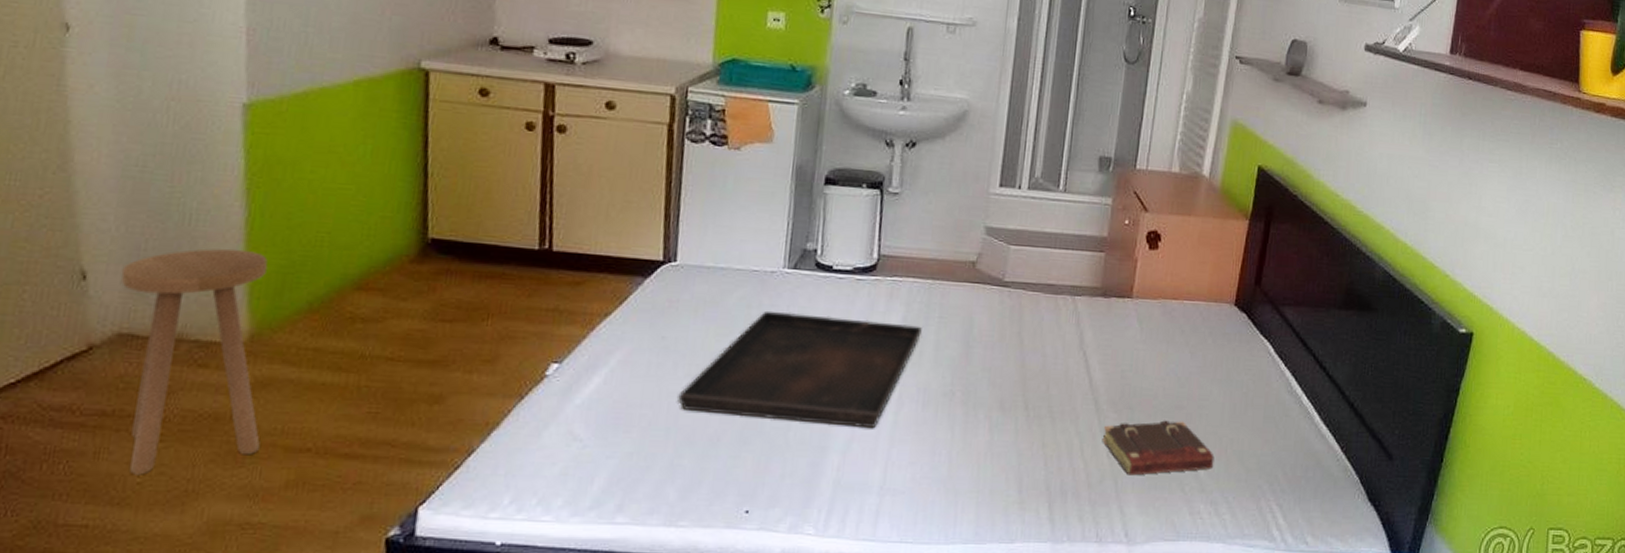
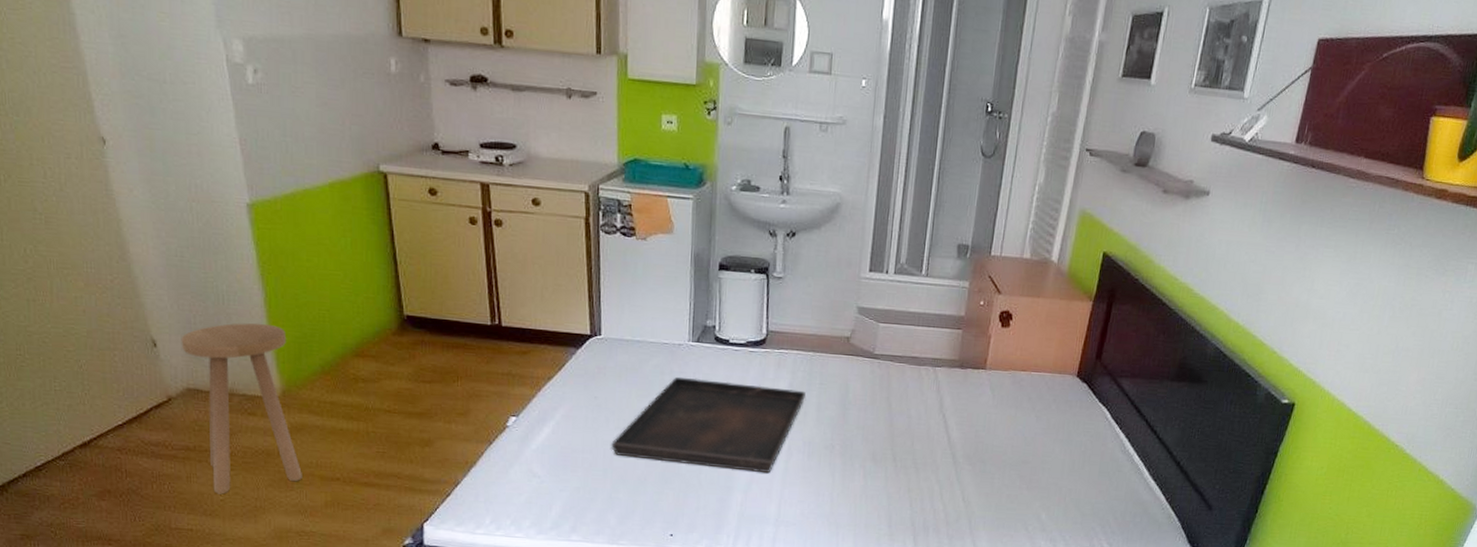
book: present [1102,420,1214,476] -> none [958,472,1055,517]

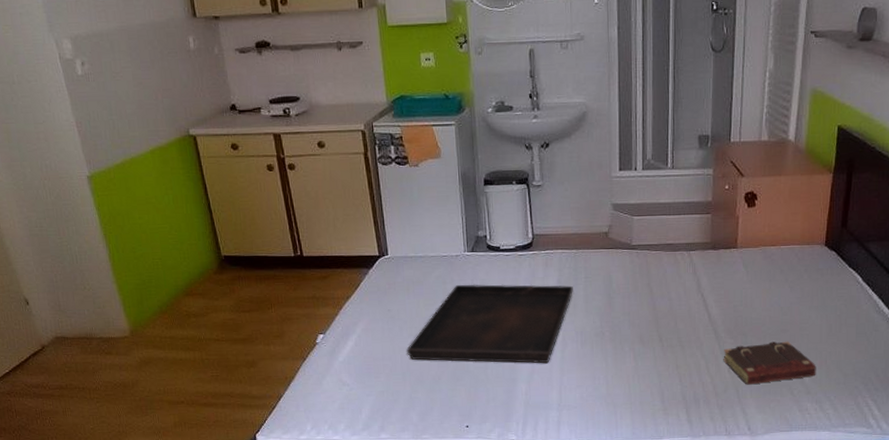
stool: present [180,323,302,494] -> none [47,276,154,424]
book: none [958,472,1055,517] -> present [723,341,816,385]

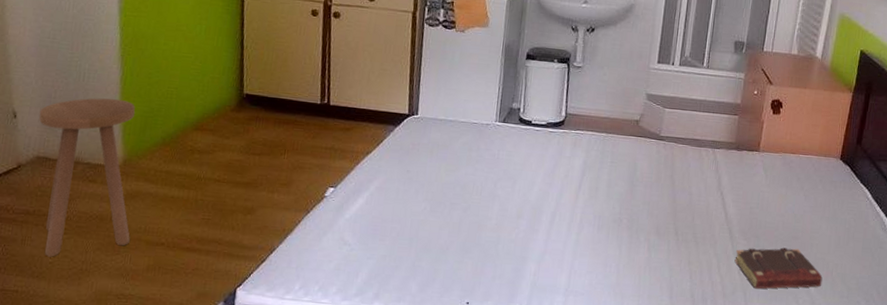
stool: none [47,276,154,424] -> present [39,98,135,257]
serving tray: present [407,284,573,364] -> none [418,153,598,245]

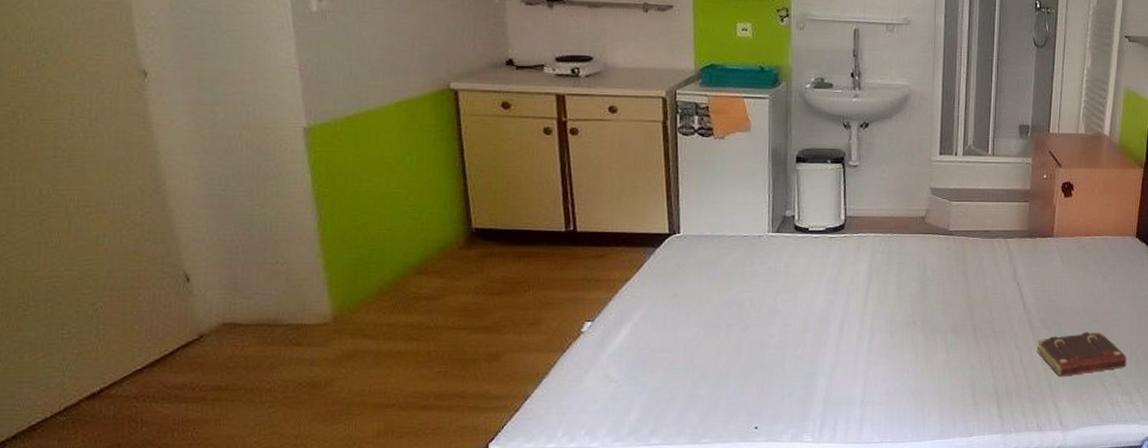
stool: present [39,98,135,257] -> none [218,249,352,436]

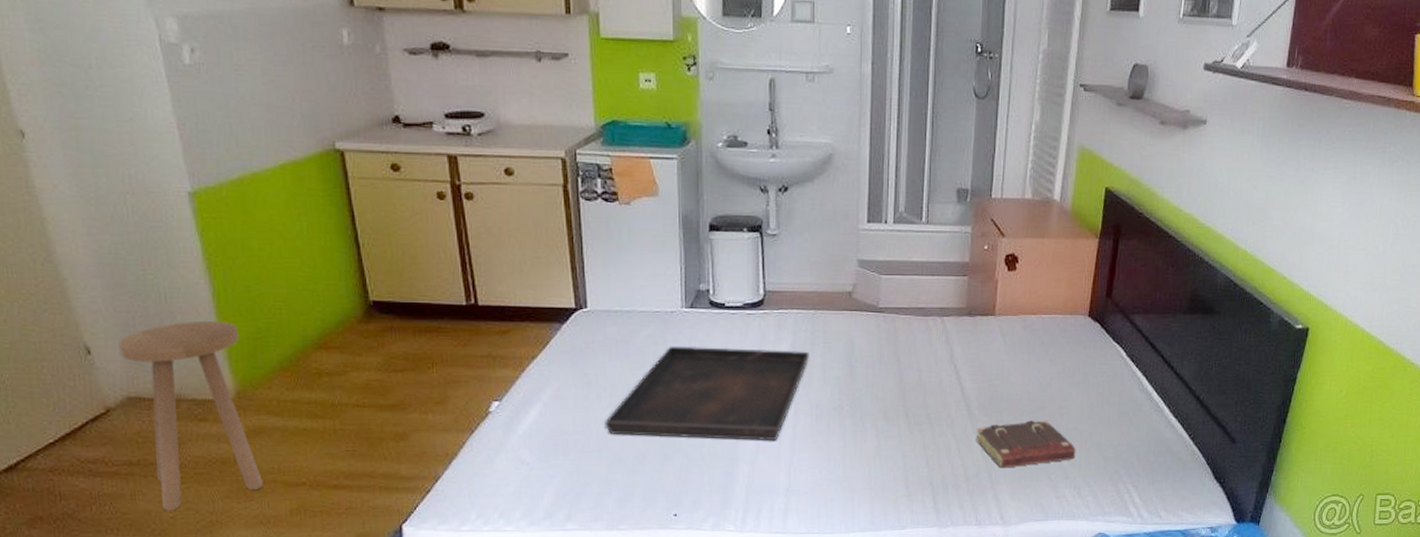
stool: none [218,249,352,436] -> present [118,321,263,511]
serving tray: none [692,267,885,356] -> present [604,346,809,441]

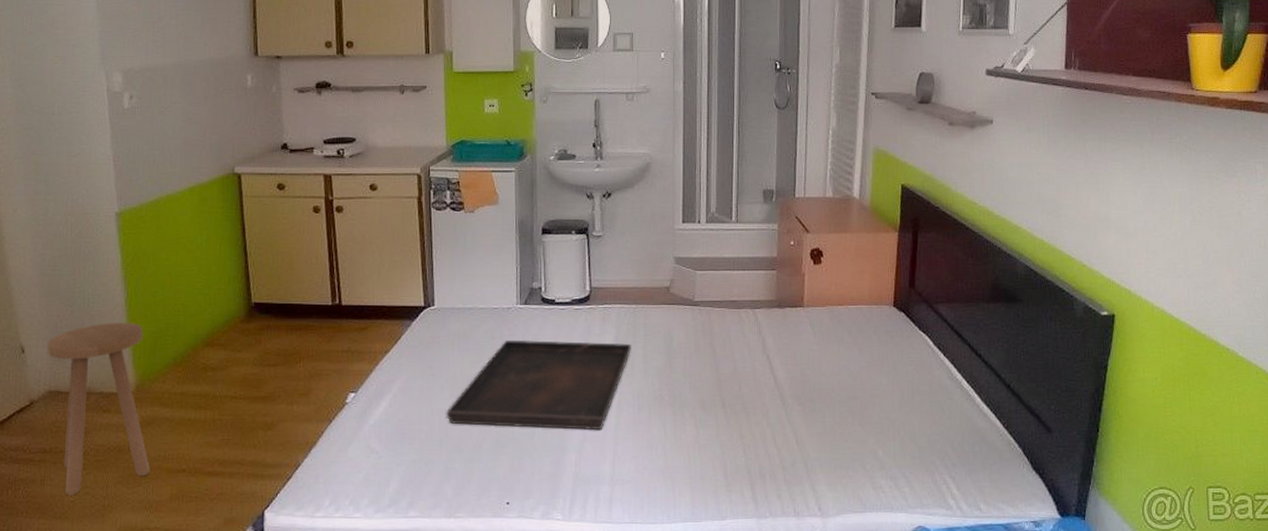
book: present [975,420,1076,468] -> none [790,409,890,458]

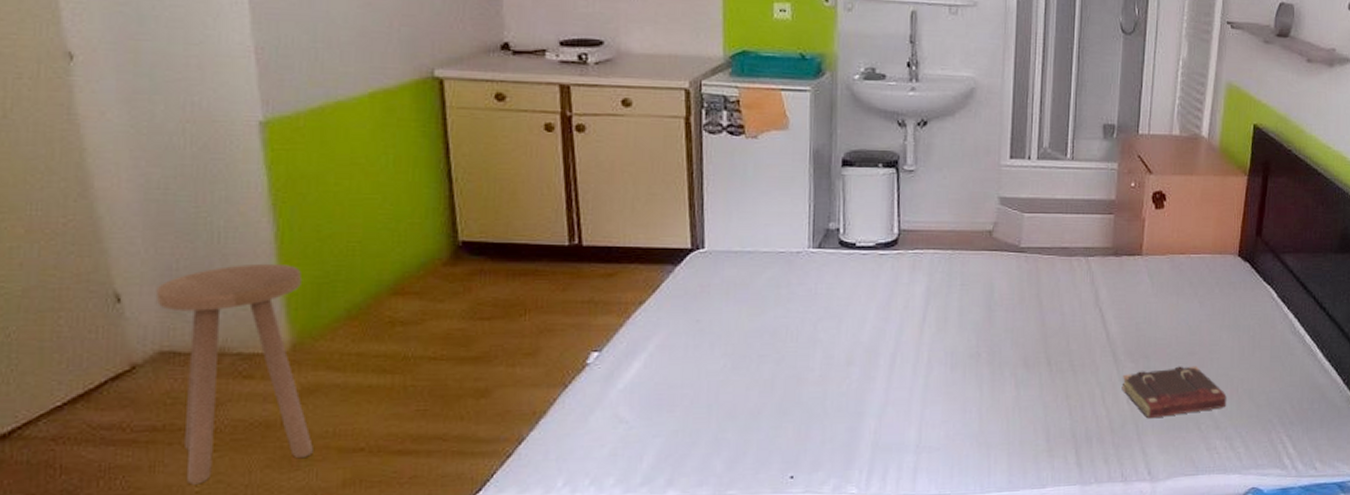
serving tray: present [446,339,631,431] -> none [717,289,945,393]
book: none [790,409,890,458] -> present [1121,366,1227,419]

